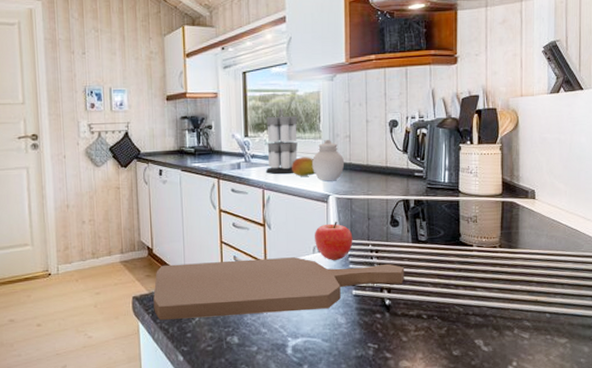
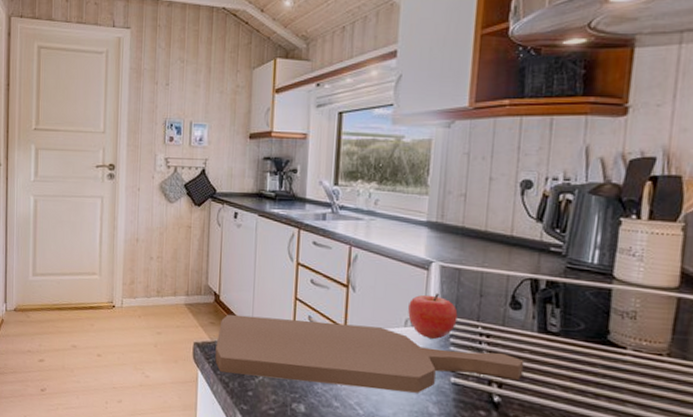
spice rack: present [265,108,298,174] -> none [355,156,400,231]
fruit: present [292,157,316,177] -> none [387,214,418,237]
jar: present [312,139,345,182] -> none [413,195,456,246]

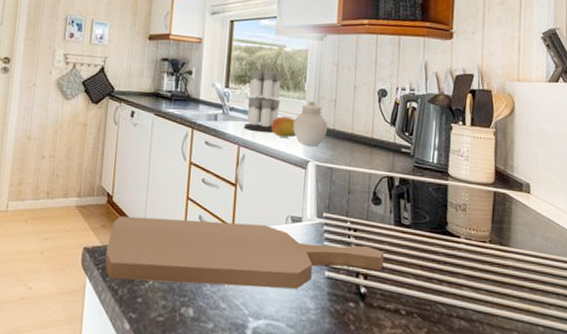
spice rack: none [355,156,400,231] -> present [243,62,282,132]
fruit: none [387,214,418,237] -> present [271,116,297,138]
fruit: present [408,292,458,340] -> none [288,190,331,236]
jar: none [413,195,456,246] -> present [293,100,328,147]

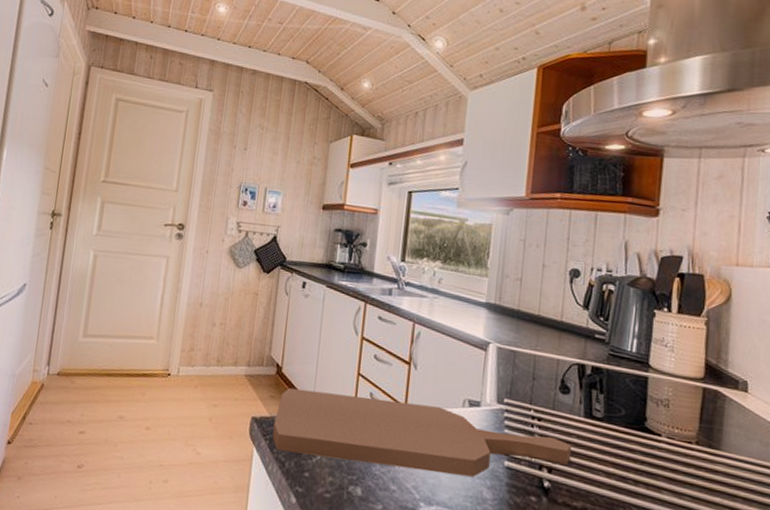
spice rack: present [243,62,282,132] -> none [419,236,463,310]
fruit: present [271,116,297,138] -> none [449,293,477,317]
jar: present [293,100,328,147] -> none [473,278,512,328]

